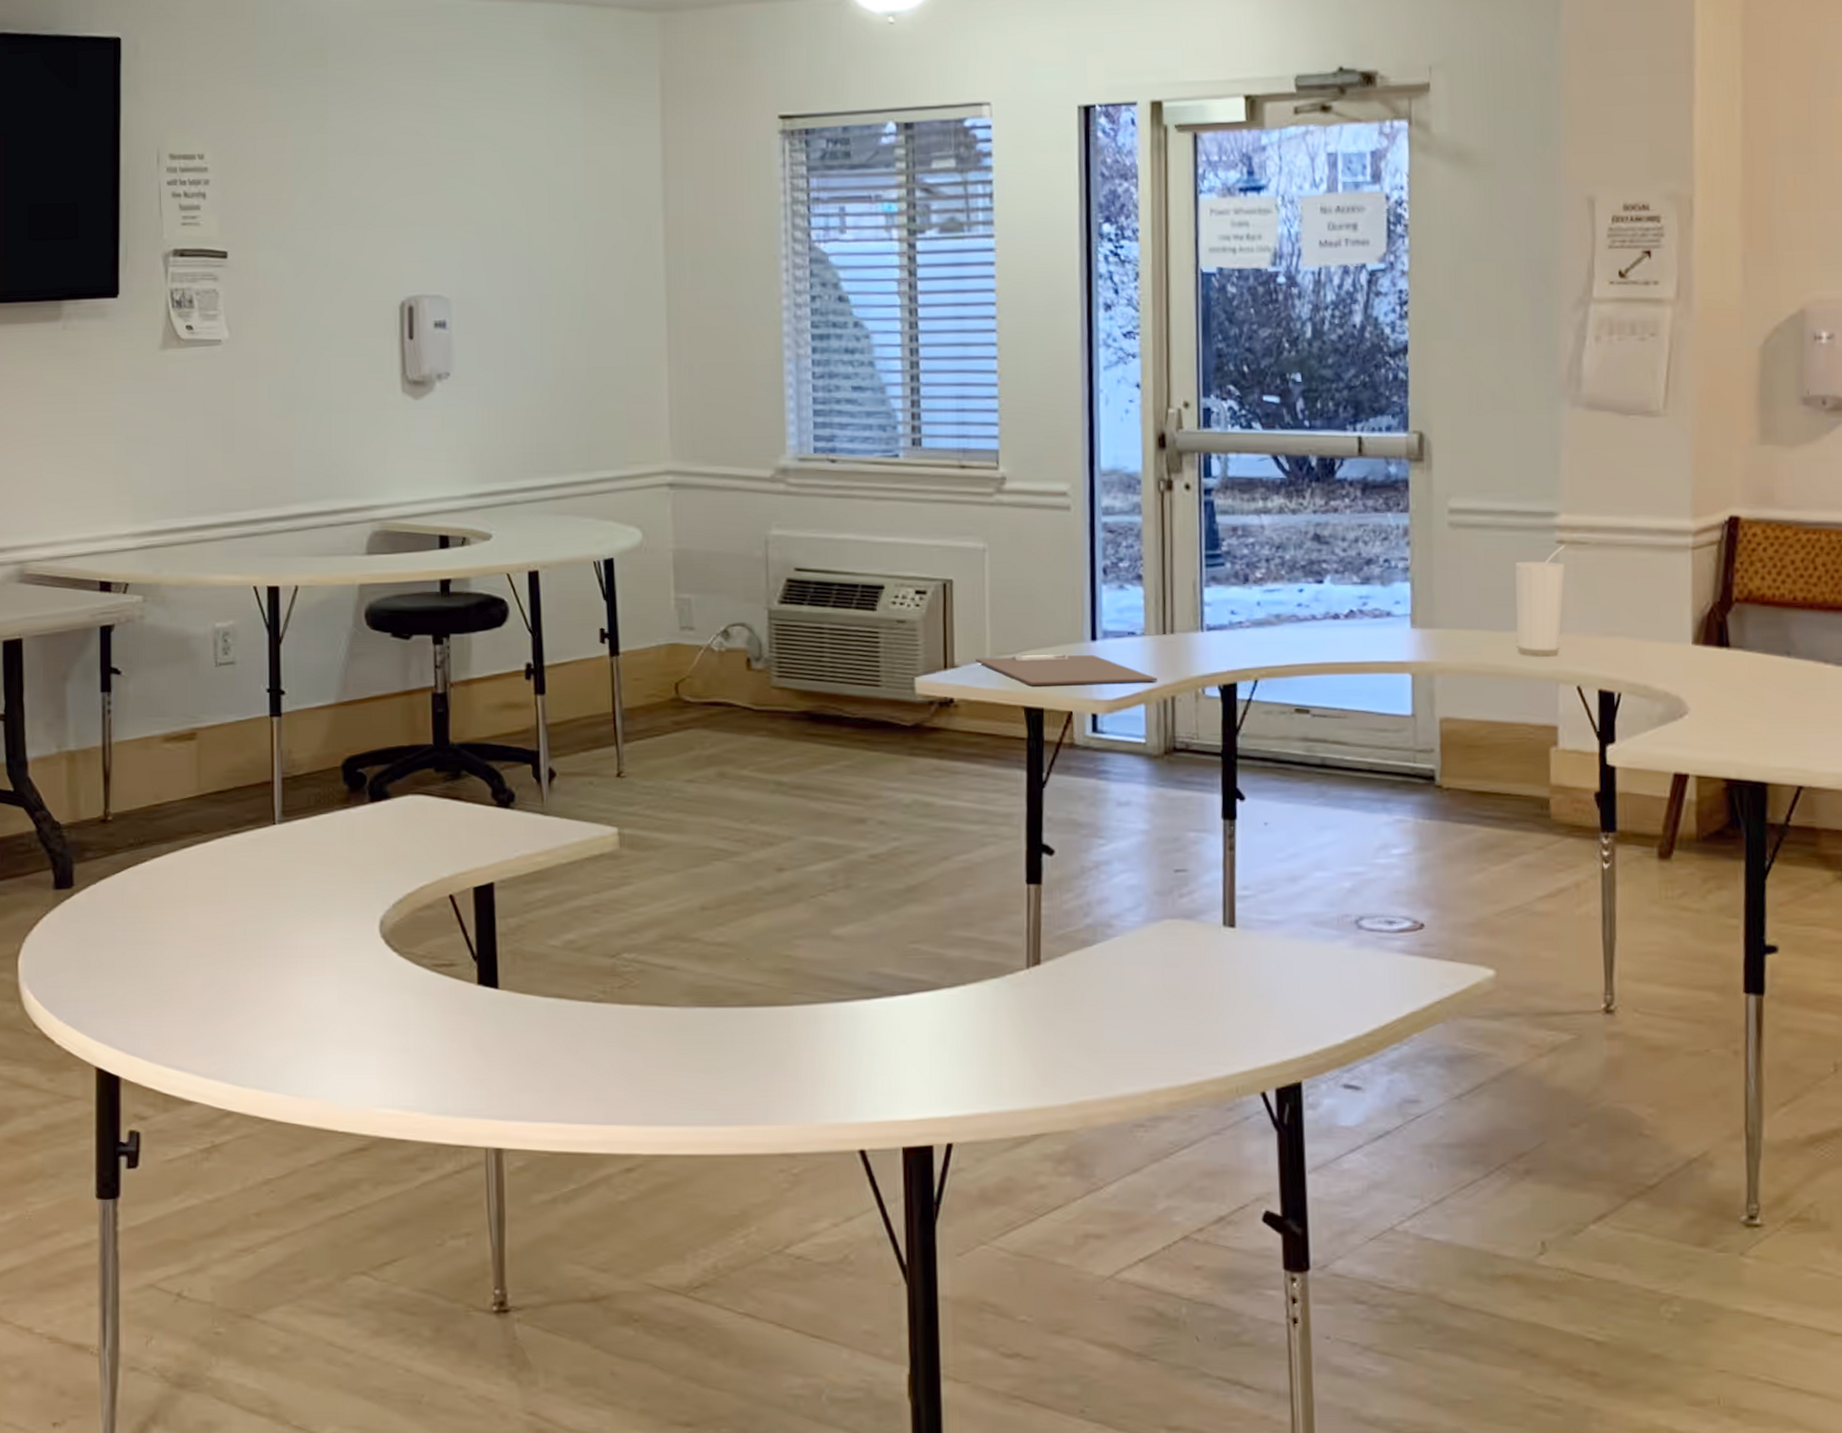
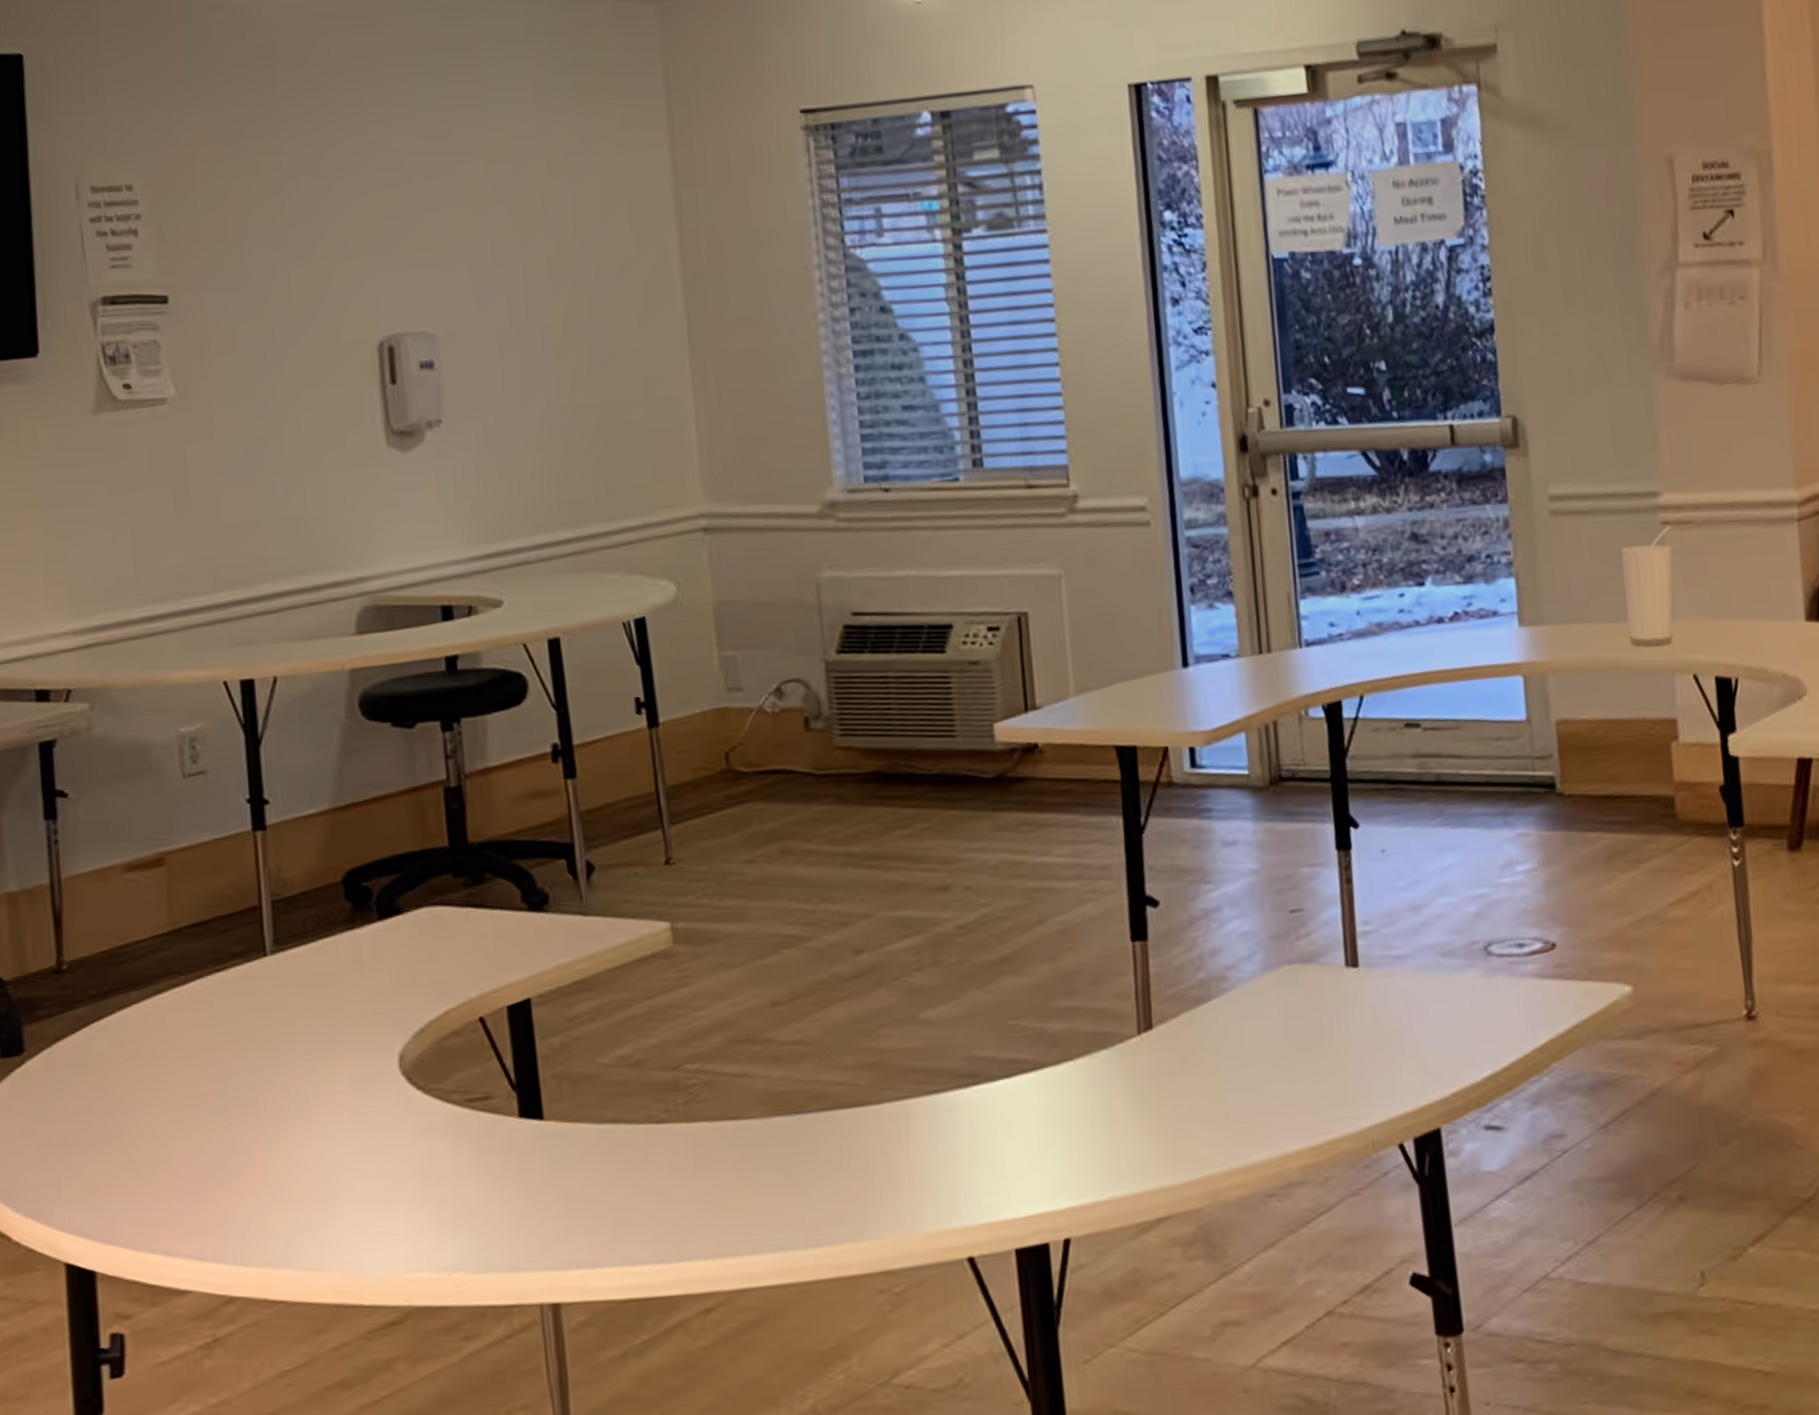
clipboard: present [975,654,1158,686] -> none [1058,683,1257,722]

